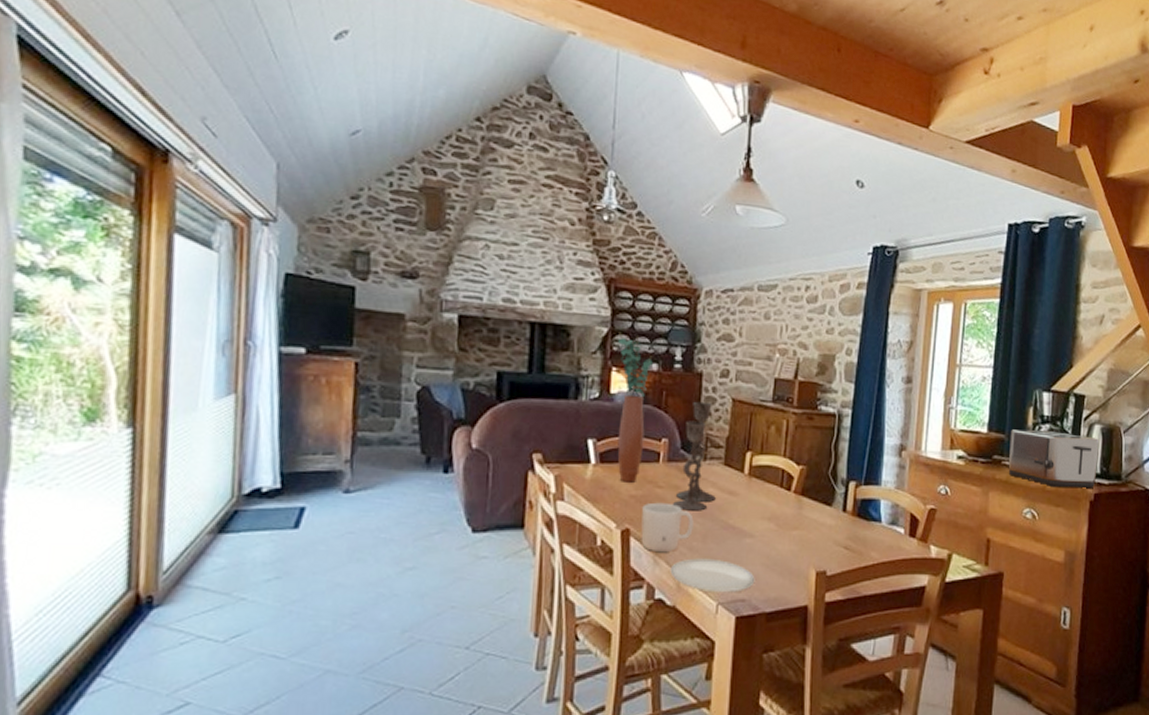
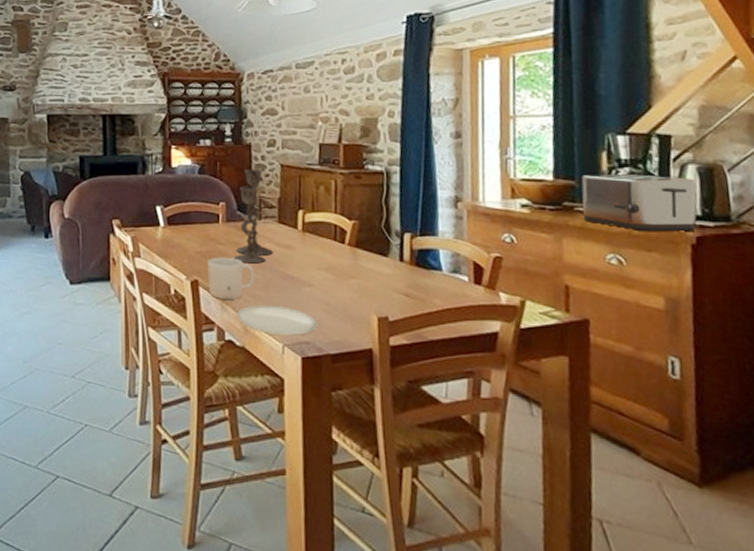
vase: present [617,332,653,483] -> none [175,116,206,241]

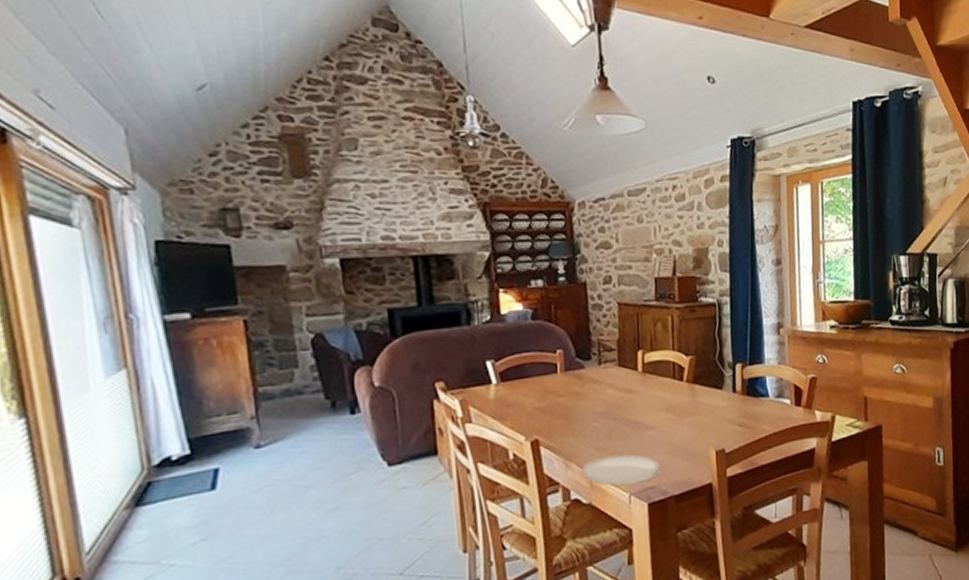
mug: present [207,257,255,300] -> none [547,409,598,457]
candlestick: present [234,169,273,264] -> none [576,309,615,415]
toaster: present [581,173,697,231] -> none [875,290,954,341]

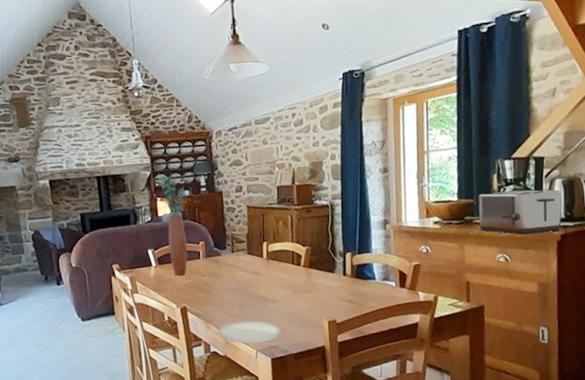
vase: none [500,254,541,397] -> present [158,172,188,276]
toaster: none [875,290,954,341] -> present [478,189,562,234]

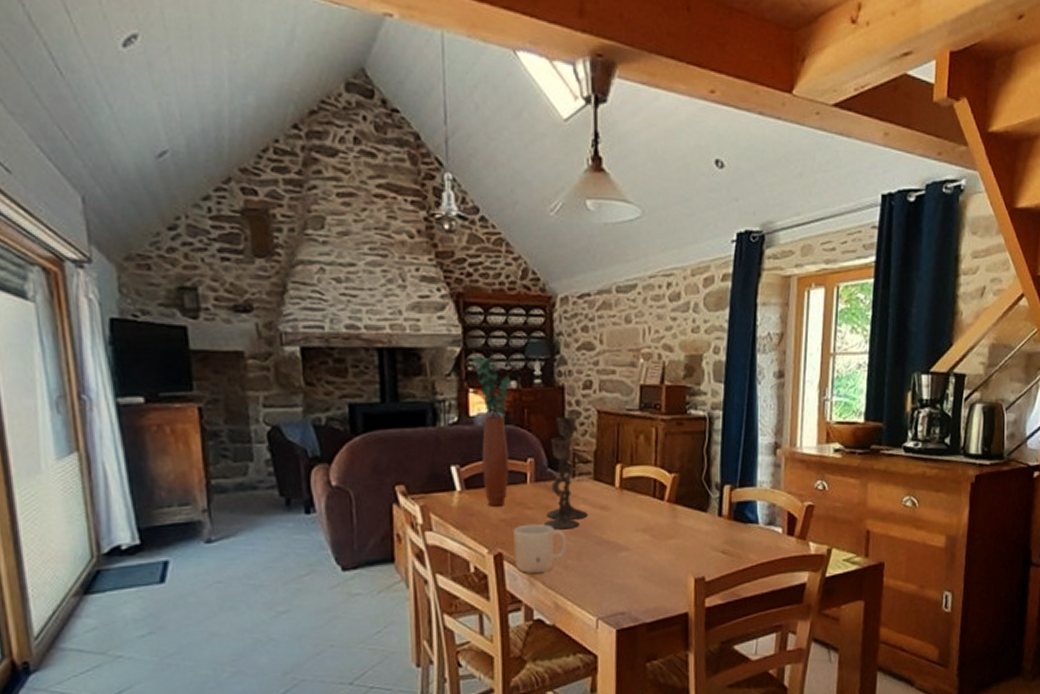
mug: none [193,286,232,321] -> present [513,523,567,574]
candlestick: none [214,211,245,290] -> present [544,416,588,530]
plate: present [219,320,282,344] -> none [547,575,634,609]
toaster: present [478,189,562,234] -> none [886,414,980,472]

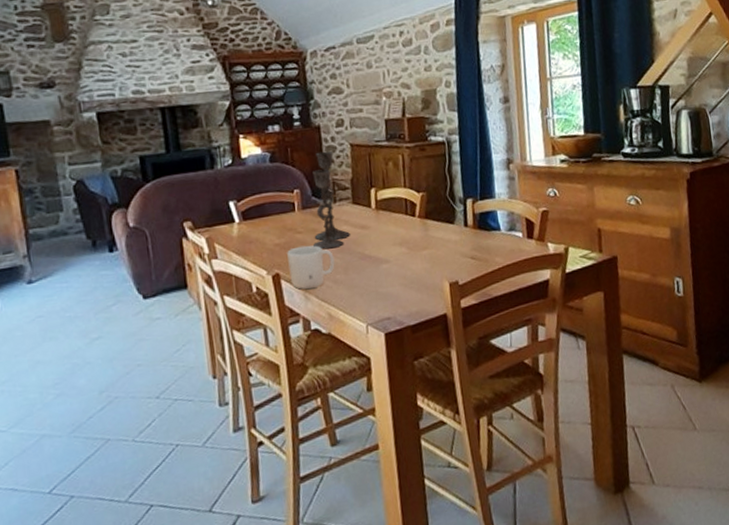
vase: present [472,350,511,507] -> none [239,102,280,234]

